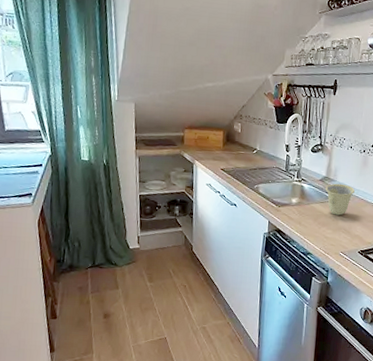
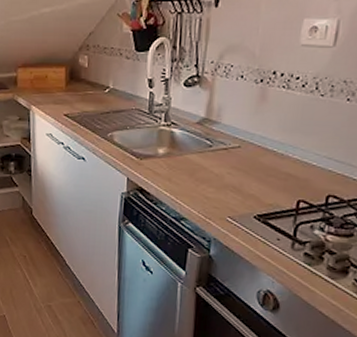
cup: present [325,183,356,216] -> none [204,126,249,169]

